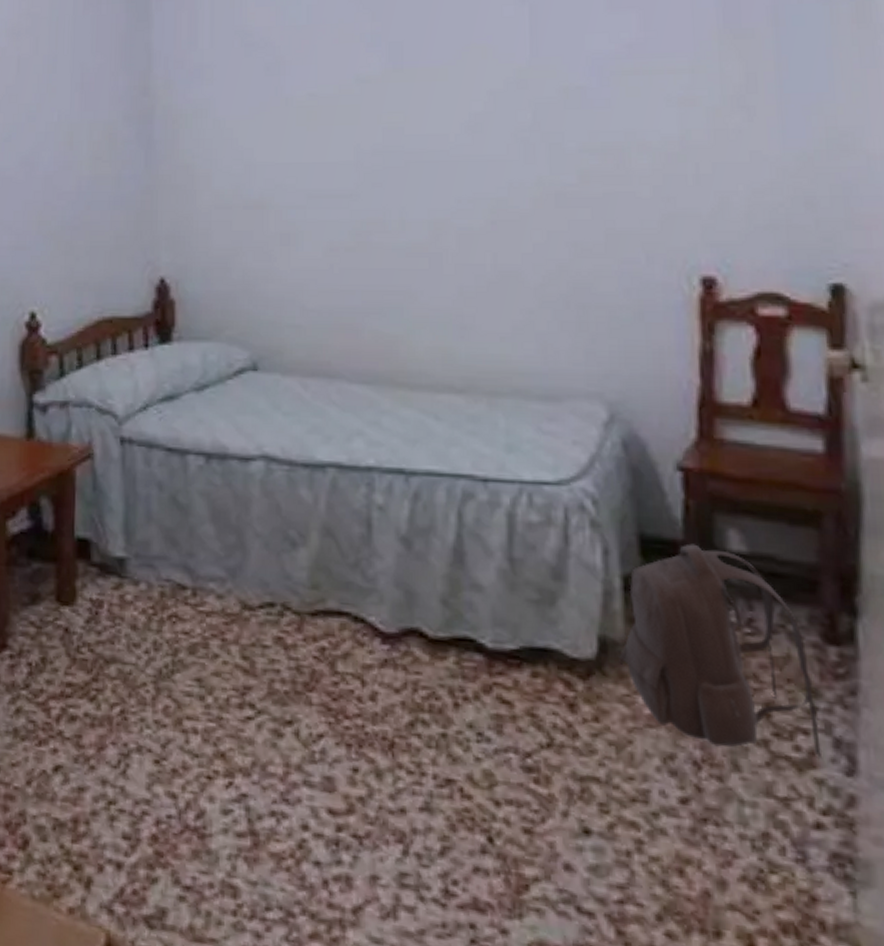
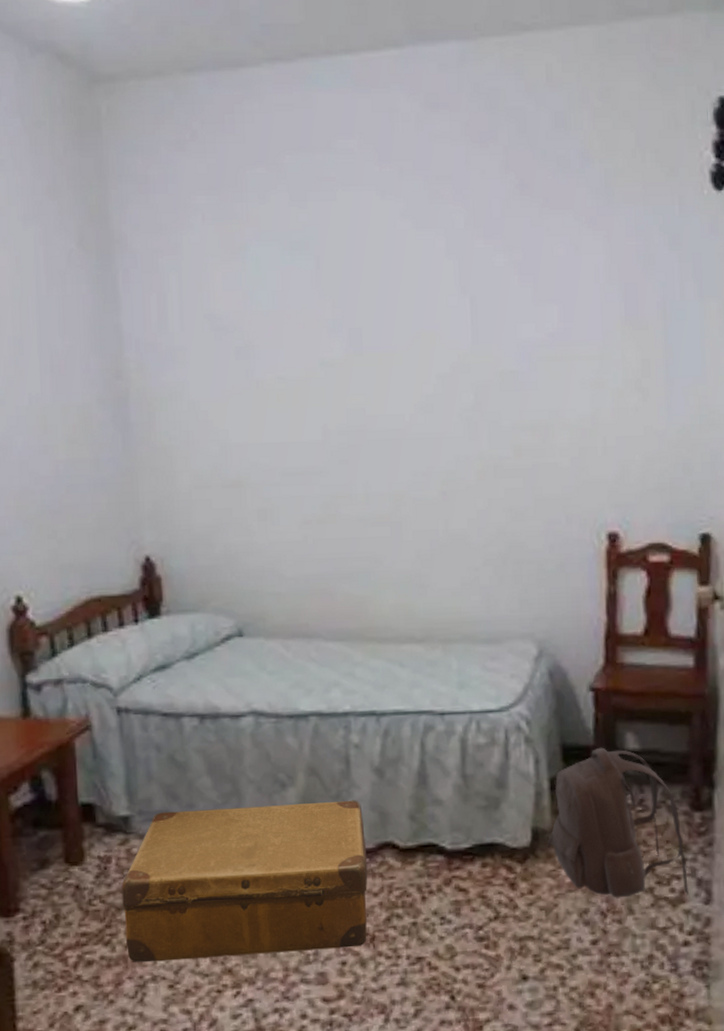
suitcase: none [111,558,389,752] -> present [121,800,368,962]

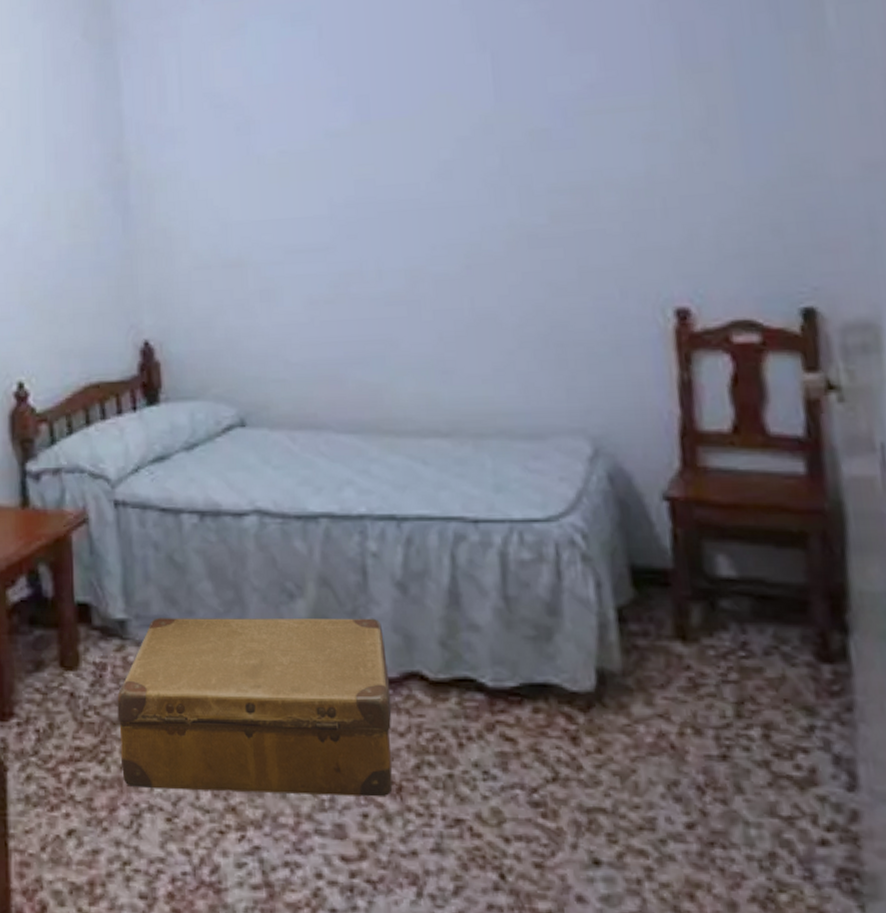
backpack: present [547,747,689,898] -> none [617,572,822,776]

